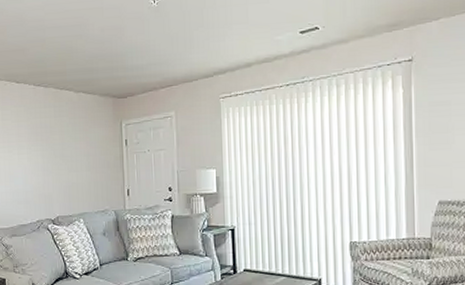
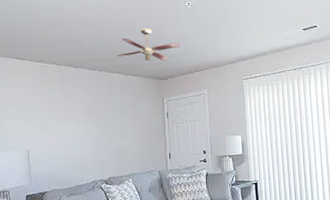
ceiling fan: none [65,33,142,75] -> present [116,28,180,62]

